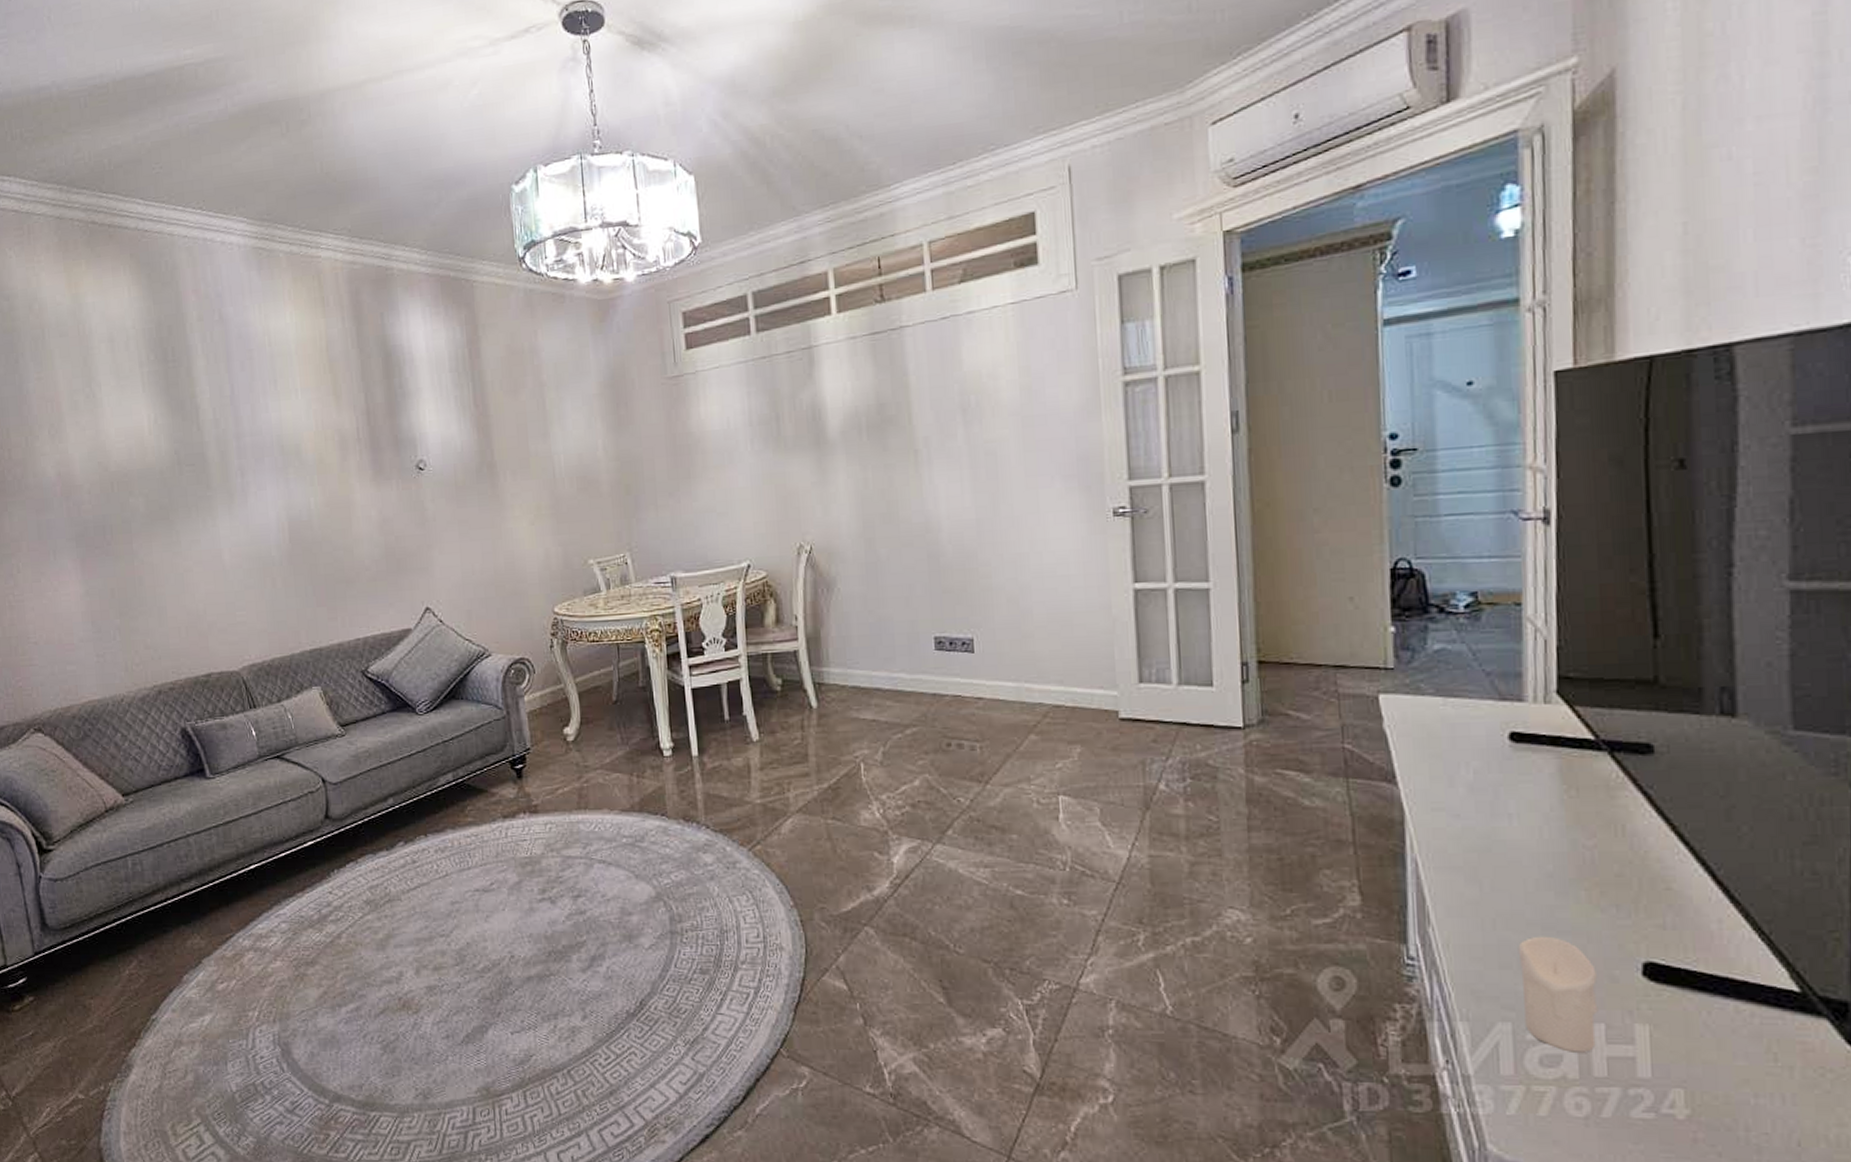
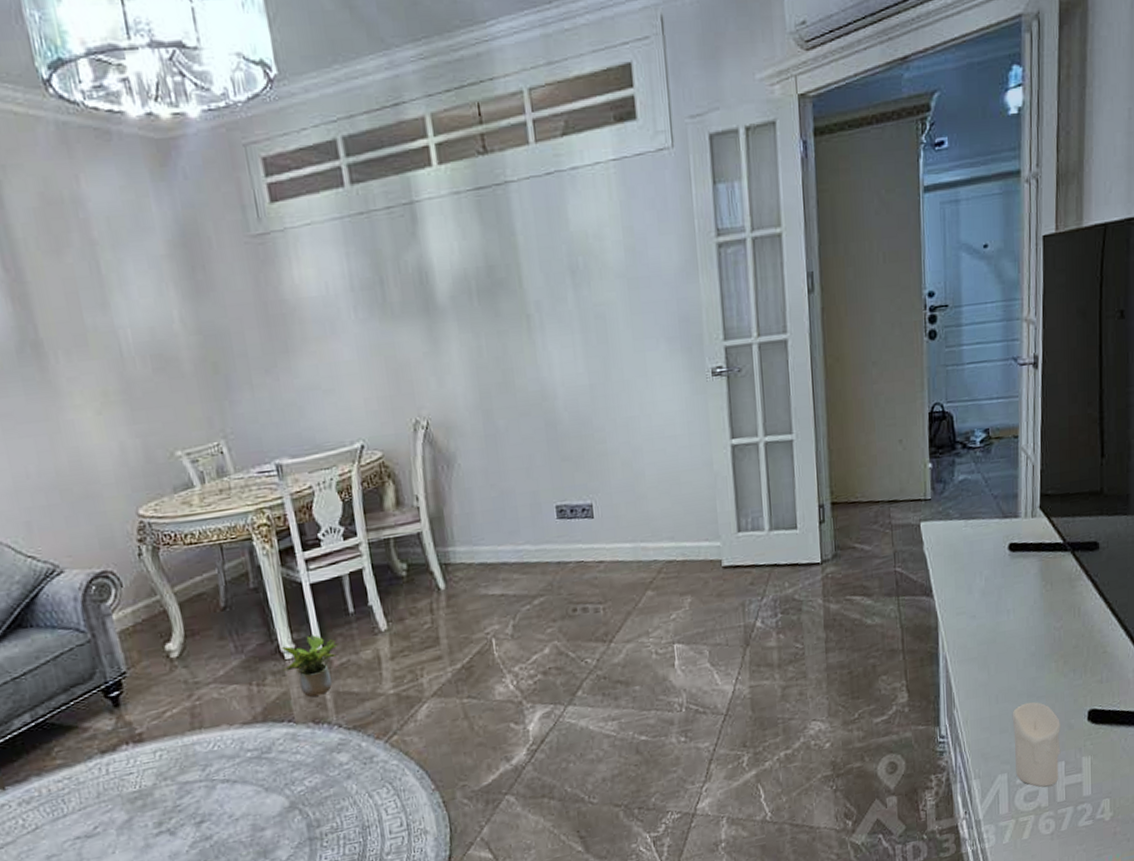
potted plant: none [660,736,712,795] -> present [279,635,338,697]

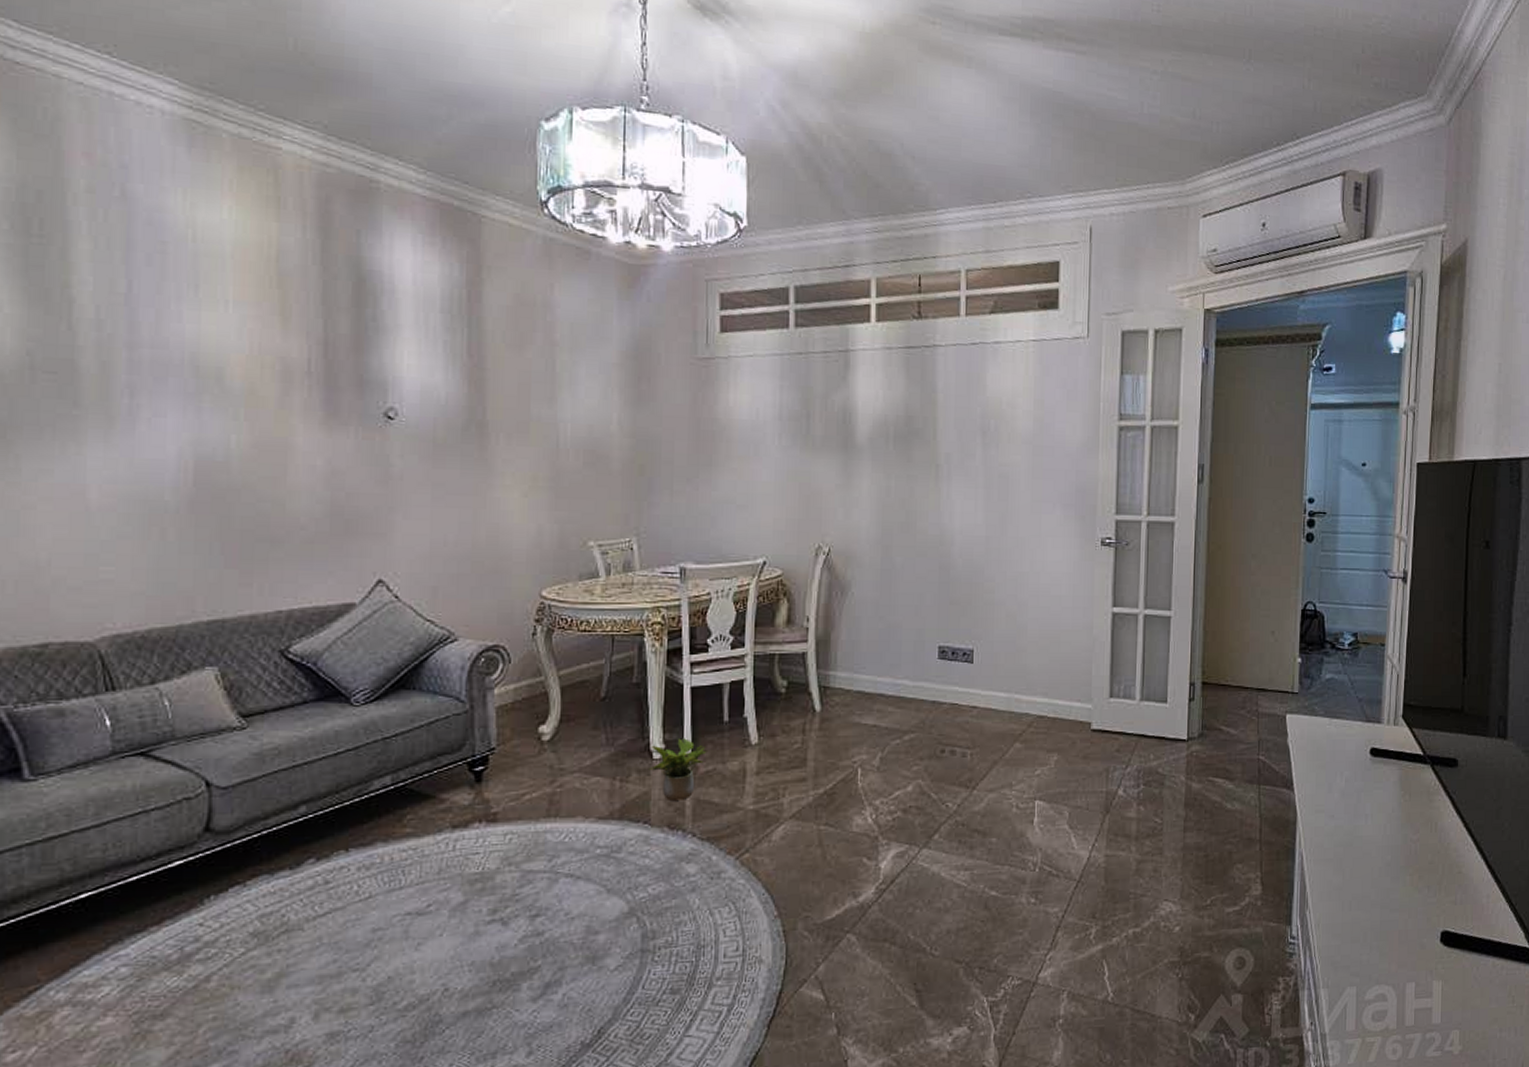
candle: present [1012,701,1061,788] -> none [1364,913,1412,1008]

